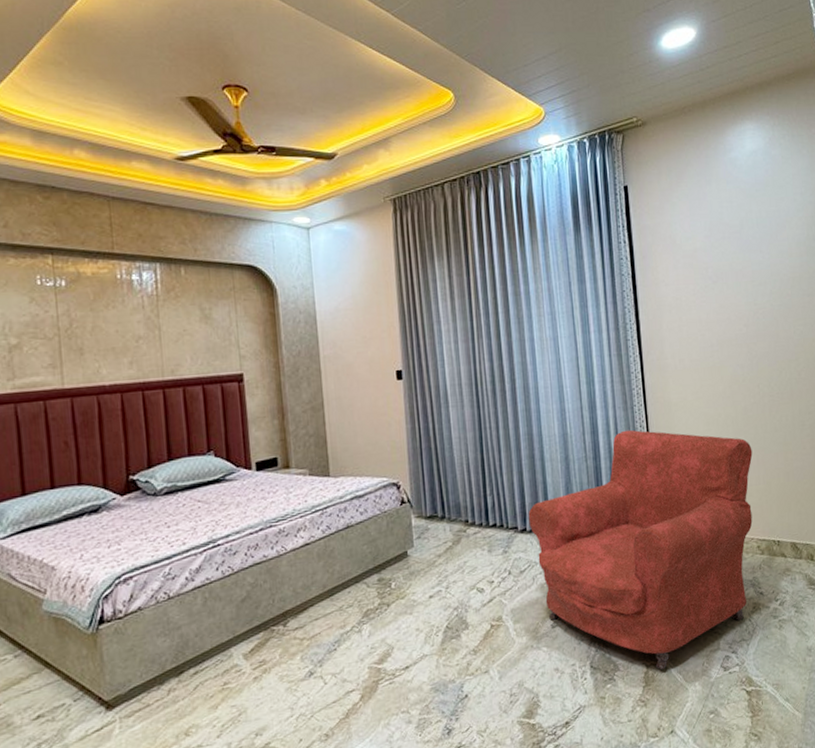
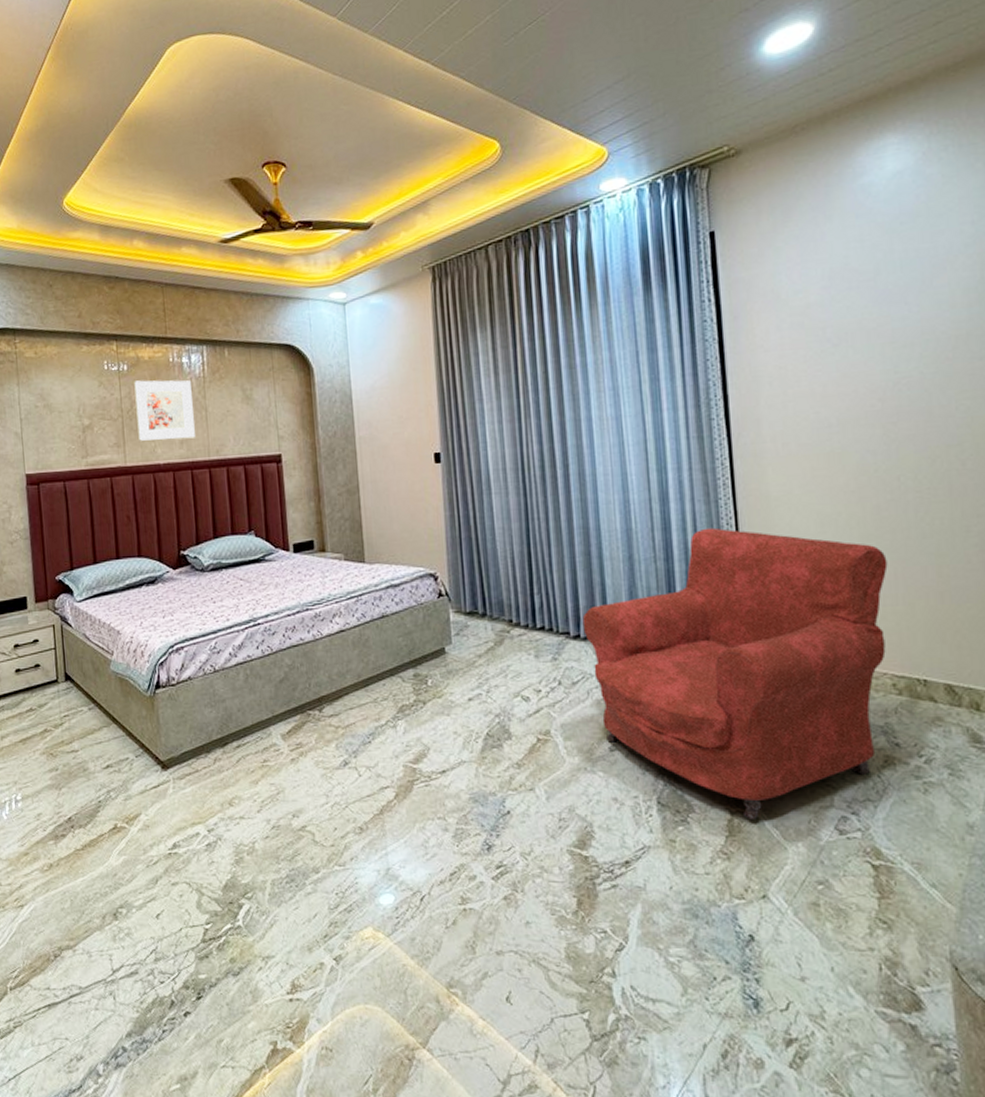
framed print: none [74,297,147,361] -> present [134,380,195,441]

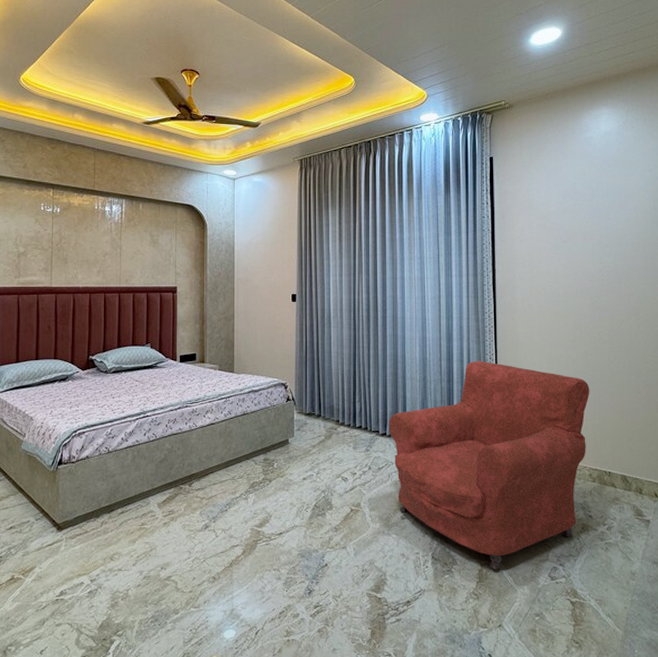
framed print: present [134,380,195,441] -> none [64,221,110,269]

